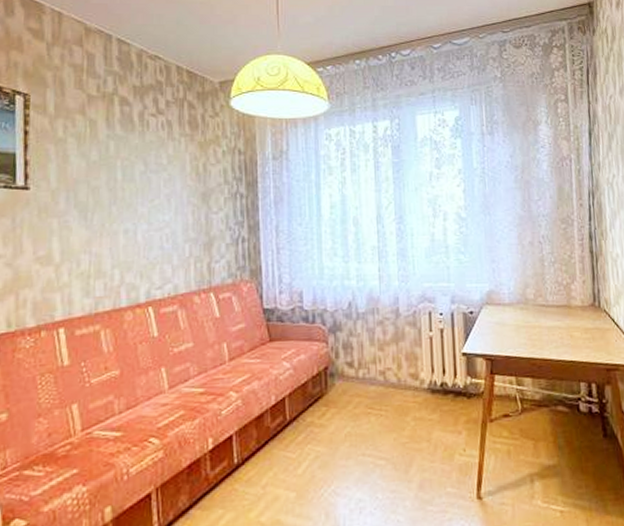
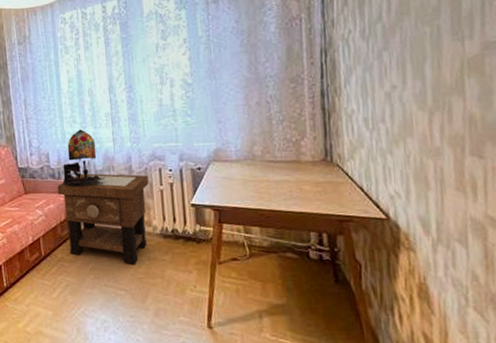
side table: none [310,316,418,427] -> present [57,173,149,264]
table lamp: none [317,263,369,331] -> present [63,129,106,186]

